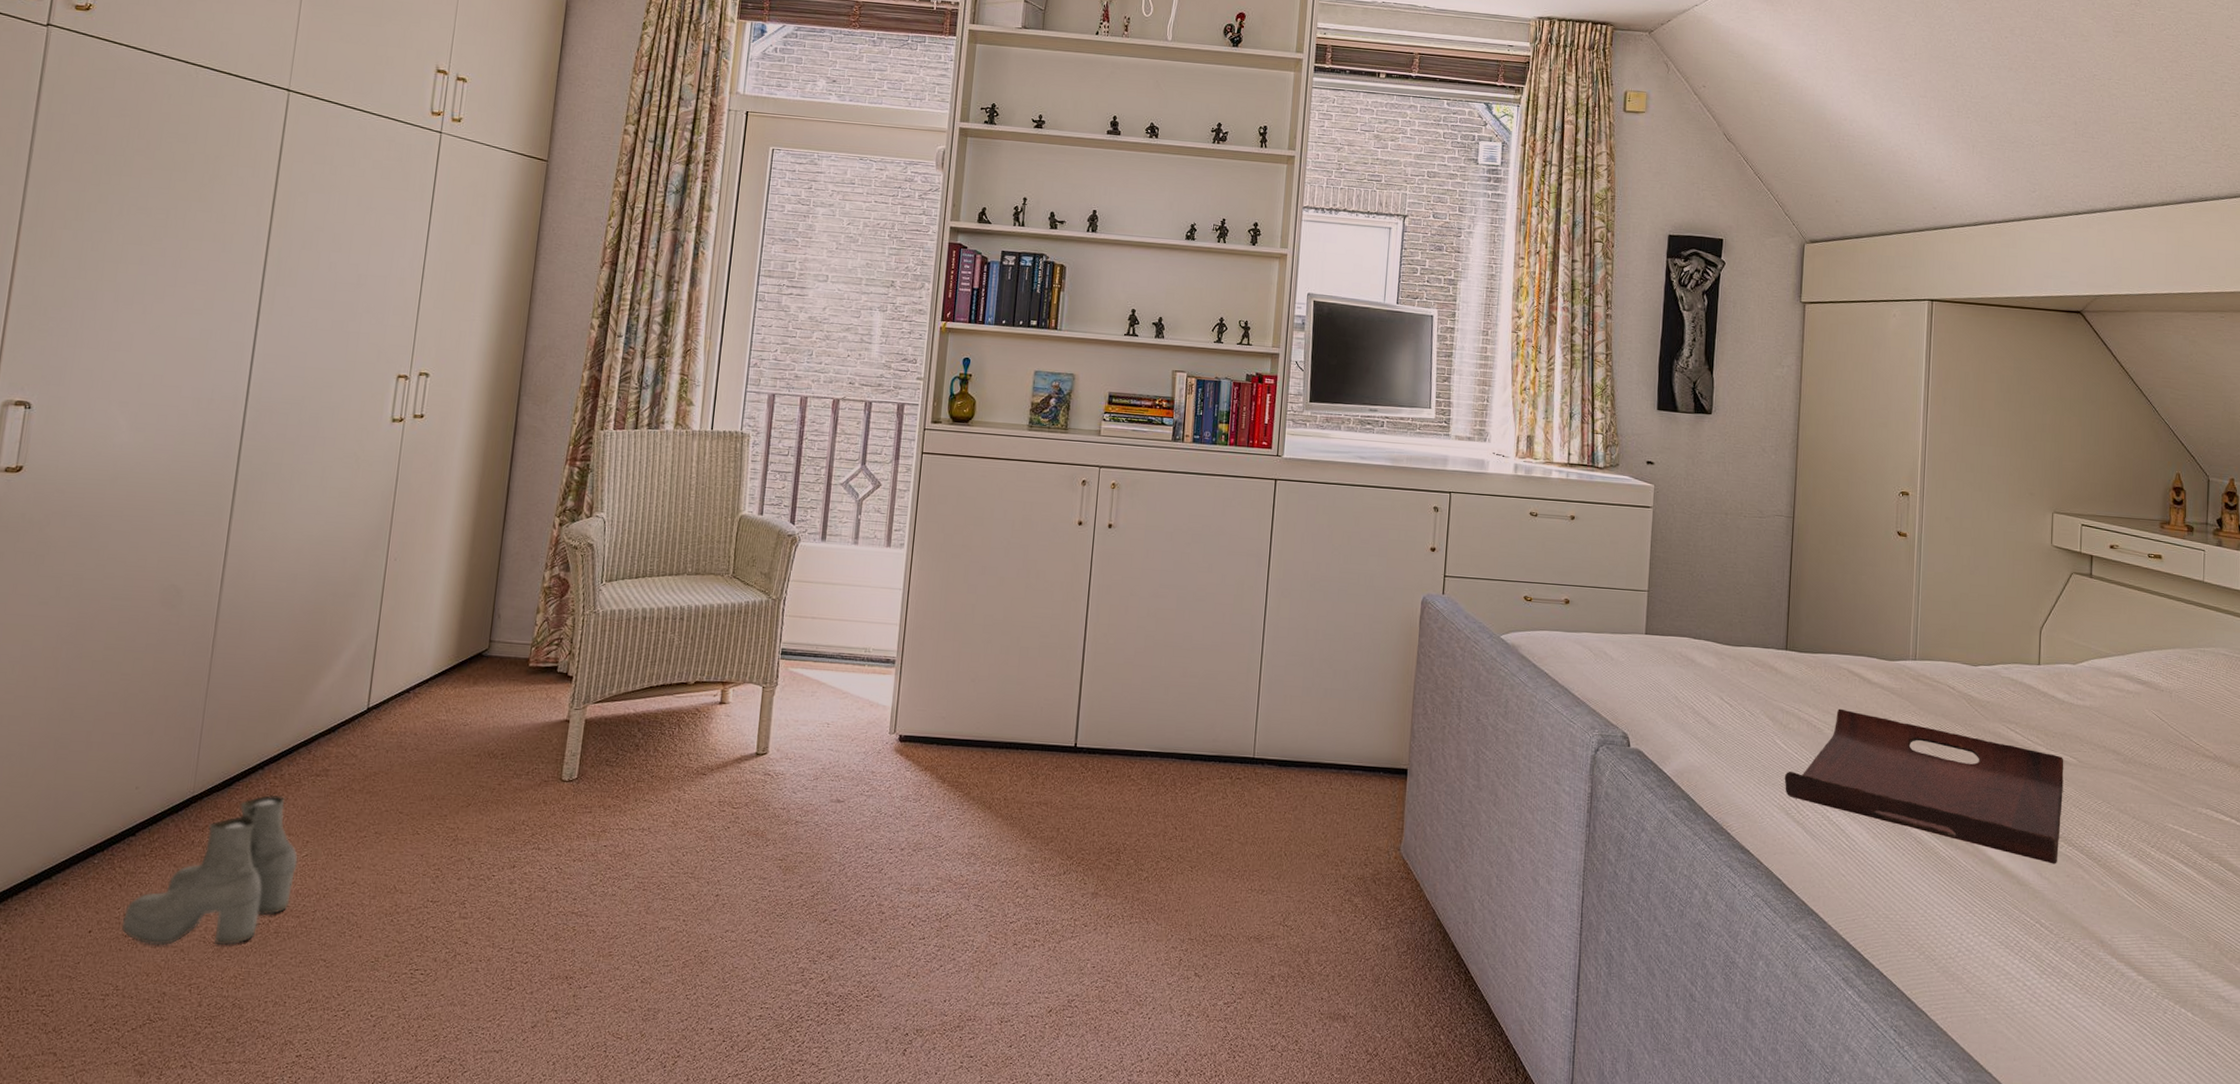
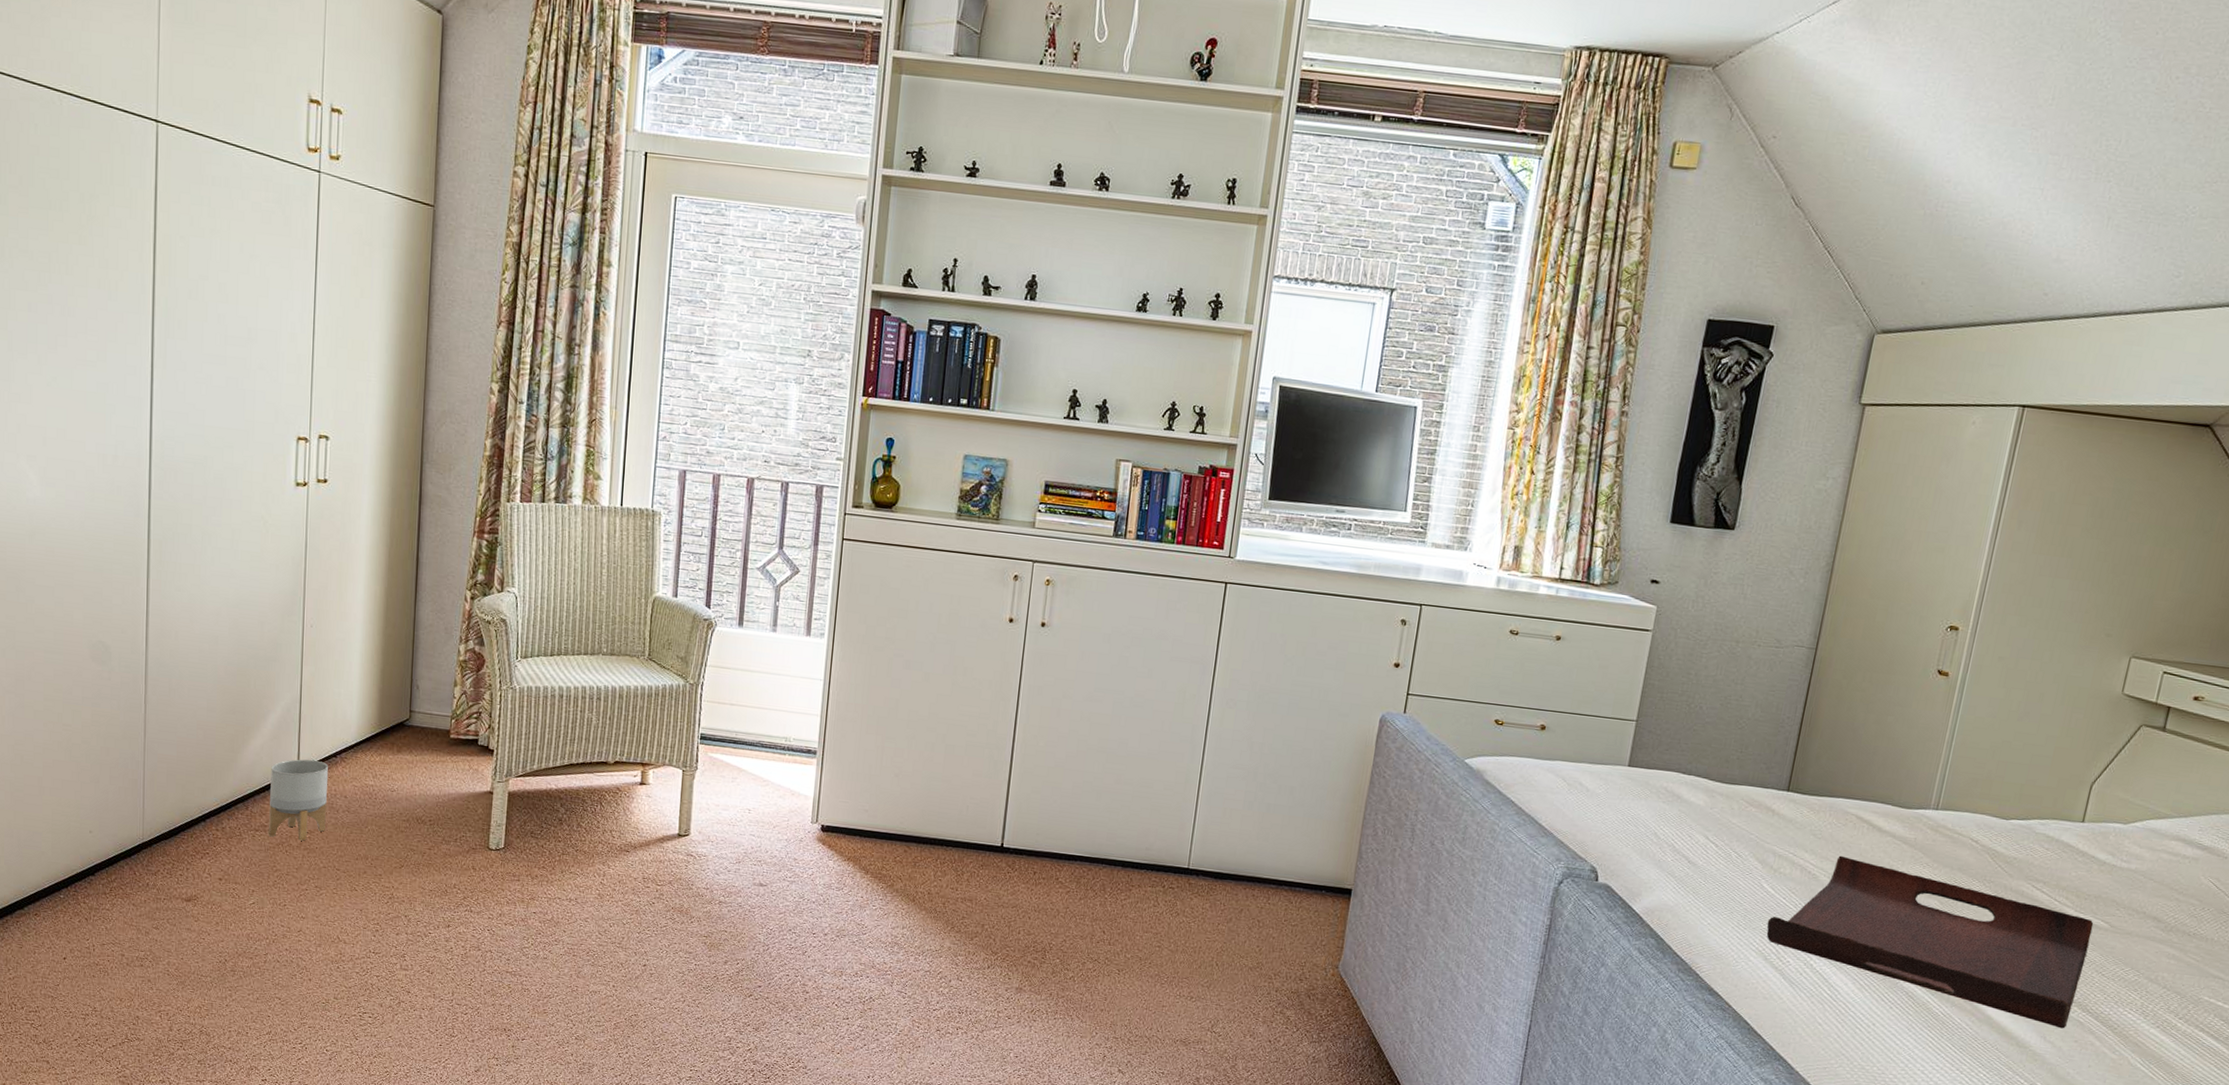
boots: present [122,795,298,946] -> none [93,846,246,979]
planter: none [329,696,400,784] -> present [268,759,328,841]

